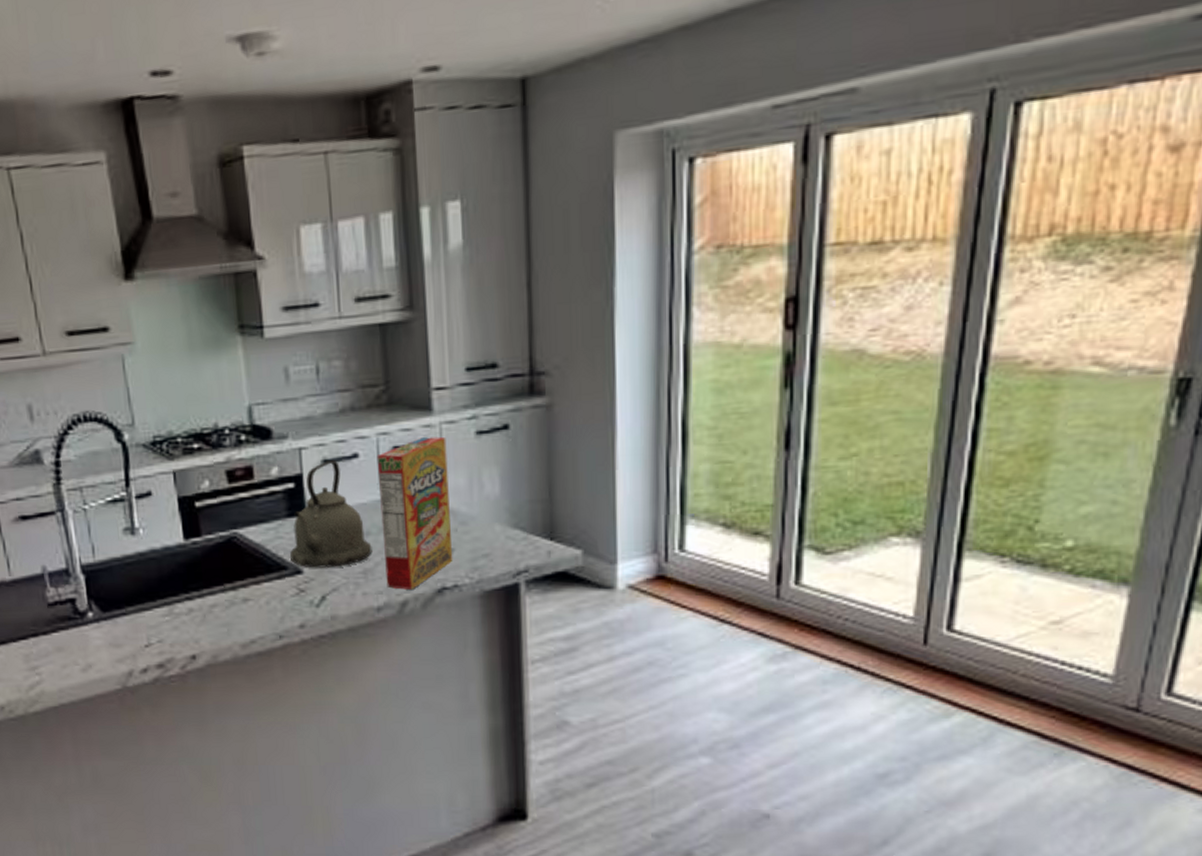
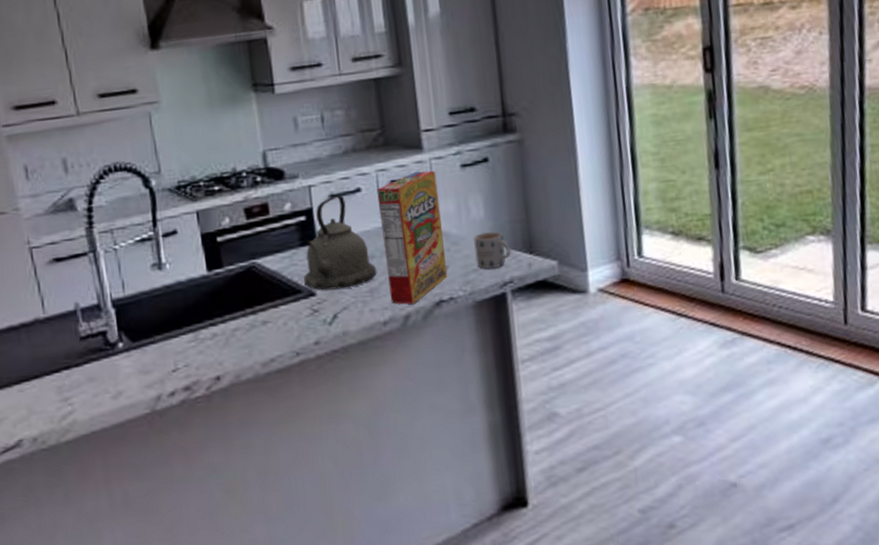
mug: none [486,512,528,555] -> present [473,231,511,269]

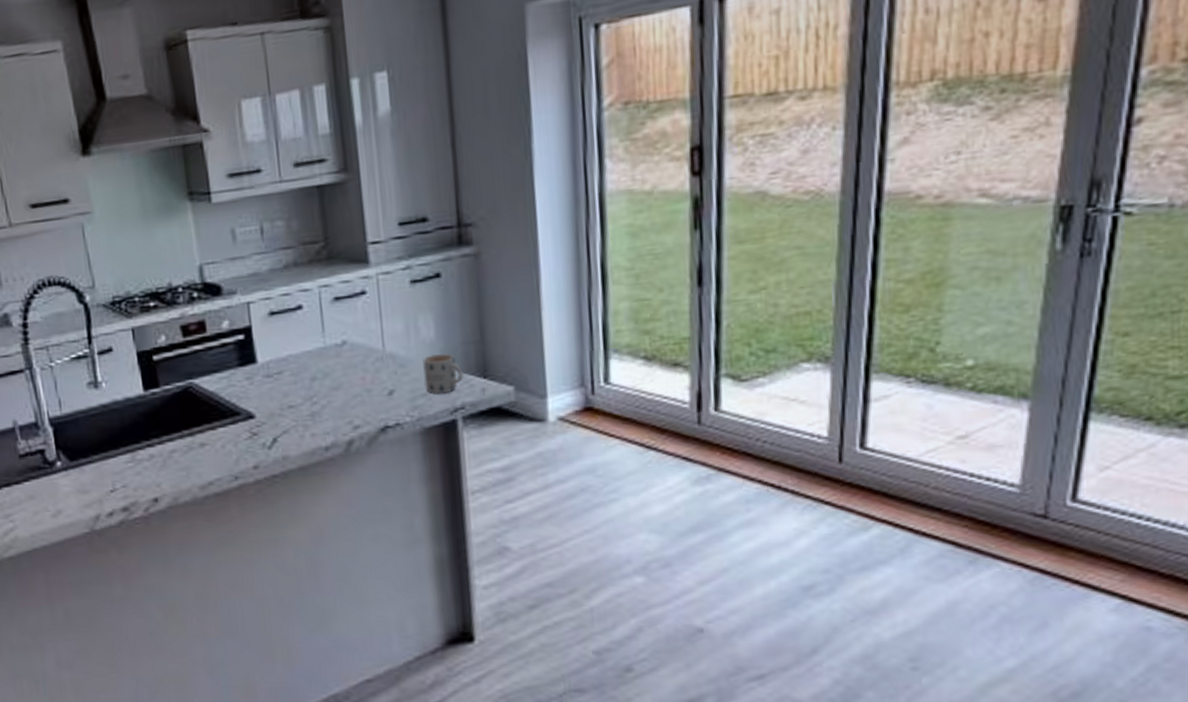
kettle: present [304,195,377,291] -> none [242,312,319,413]
cereal box: present [377,170,448,305] -> none [319,286,394,430]

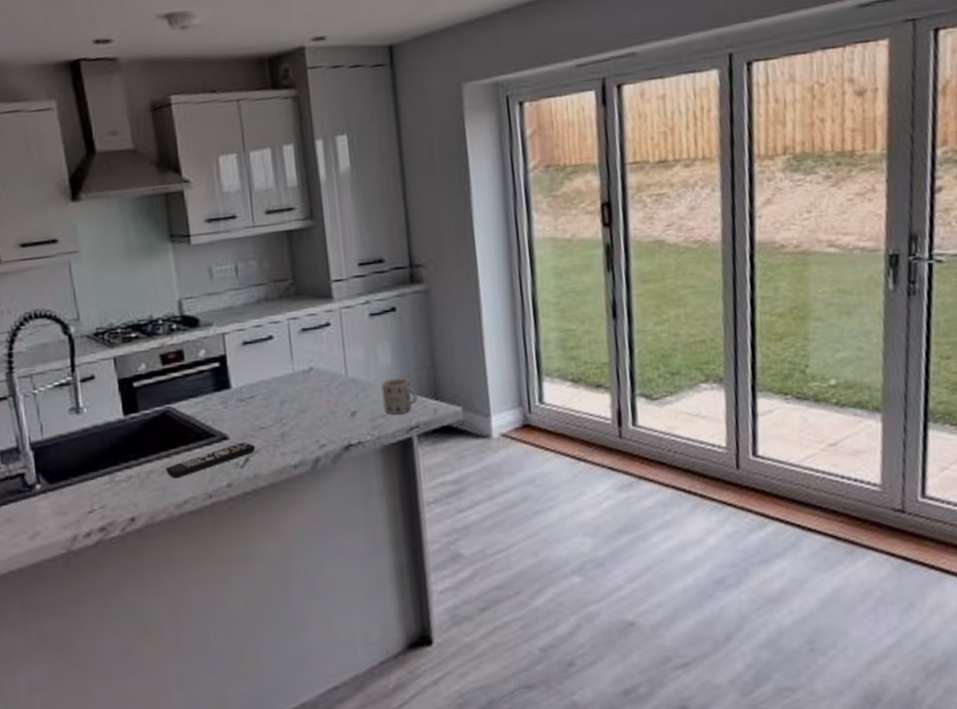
remote control: none [188,421,284,459] -> present [165,442,256,479]

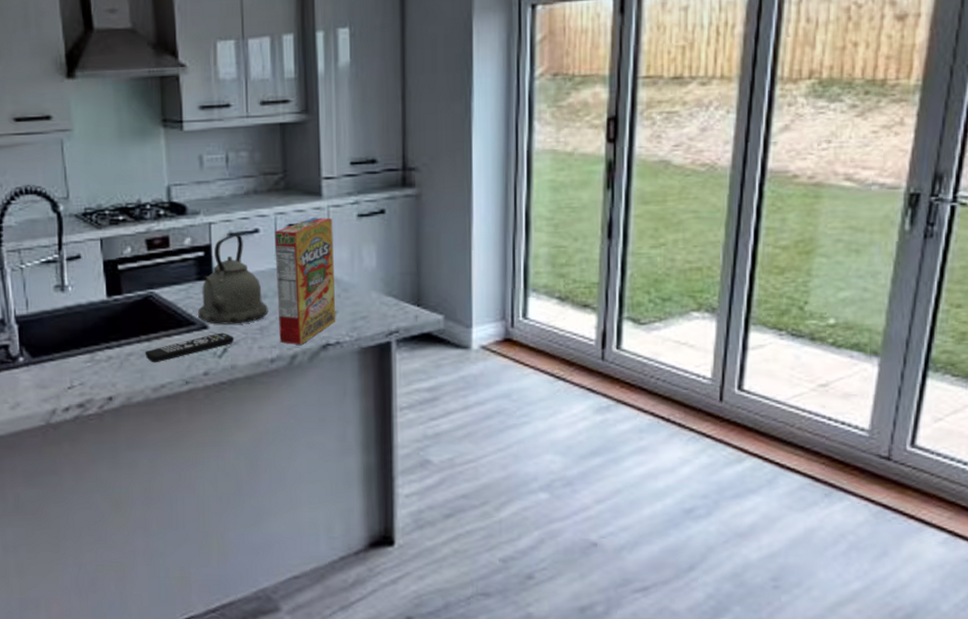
kettle: none [217,342,288,435] -> present [198,234,268,324]
cereal box: none [288,319,356,449] -> present [274,217,336,345]
mug: present [381,378,417,415] -> none [364,282,399,318]

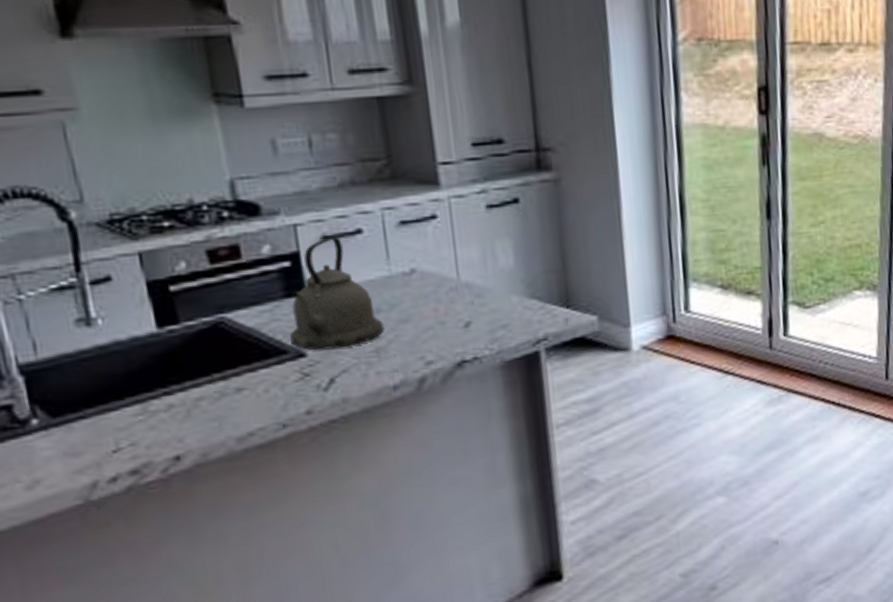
remote control: present [144,333,234,363] -> none [220,359,343,407]
cereal box: present [274,217,336,345] -> none [382,211,471,366]

